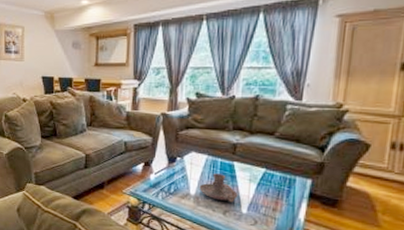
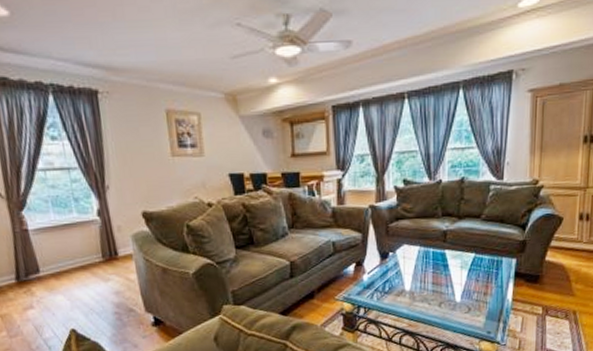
candle holder: present [199,173,238,203] -> none [413,264,451,293]

